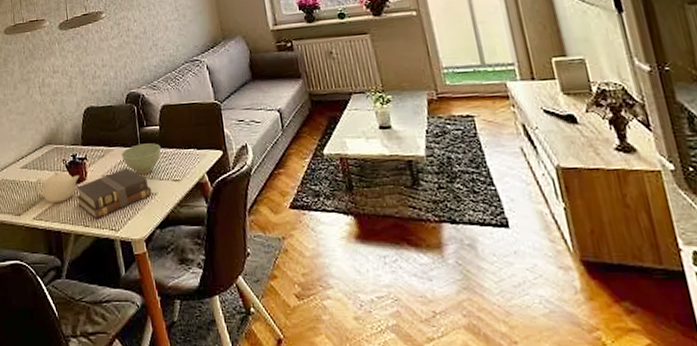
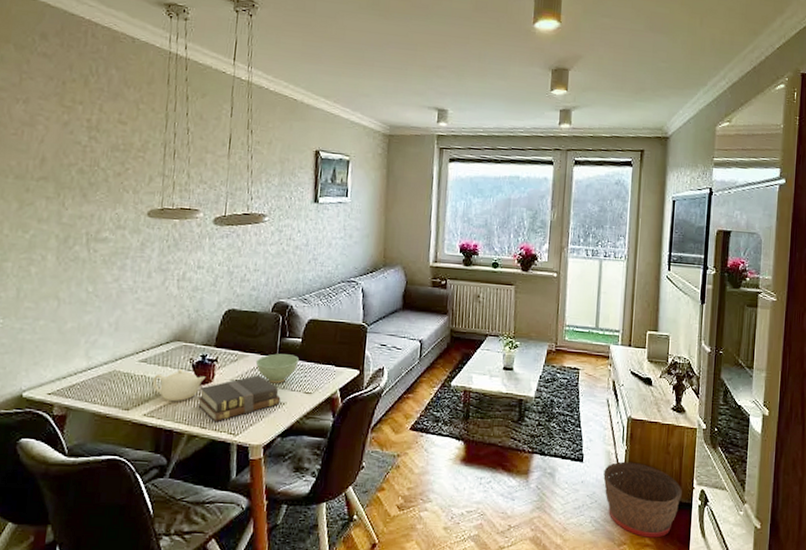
basket: none [541,222,666,320] -> present [603,461,682,538]

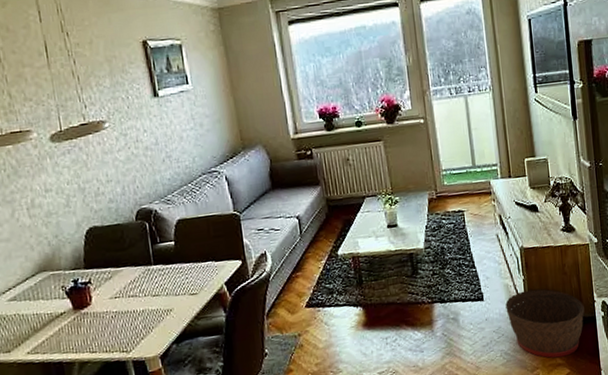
teapot: present [152,369,206,402] -> none [27,299,84,334]
bible: present [197,374,281,423] -> none [79,286,167,344]
bowl: present [255,353,300,384] -> none [131,259,177,293]

